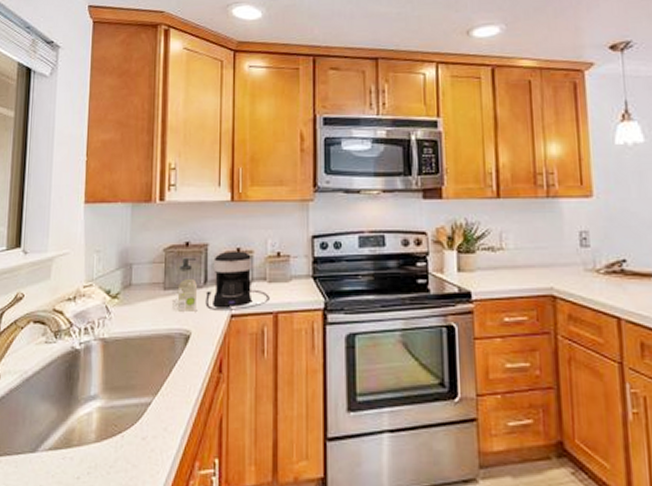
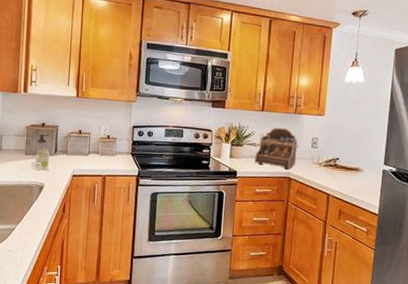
coffee maker: present [205,251,270,310] -> none [55,132,101,172]
spice rack: none [495,220,561,283] -> present [254,127,299,169]

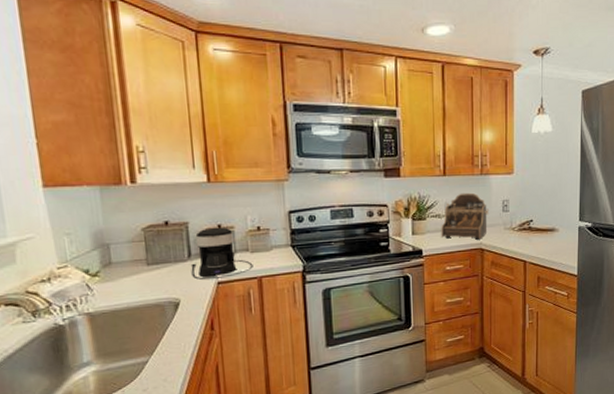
soap dispenser: present [30,133,50,171] -> none [155,235,183,284]
coffee maker: none [55,132,101,172] -> present [190,227,253,280]

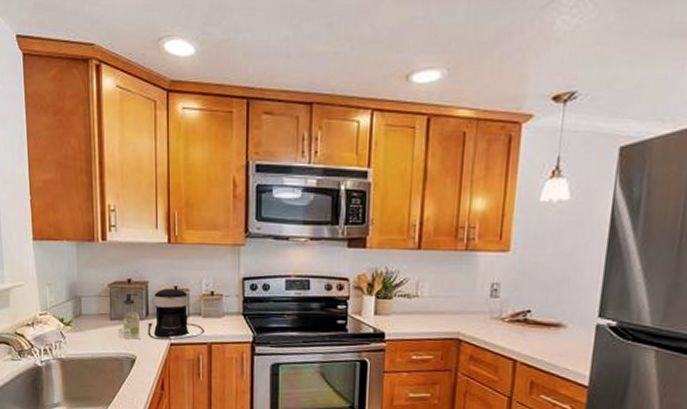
soap dispenser: none [155,235,183,284] -> present [117,292,140,340]
spice rack: present [441,192,489,240] -> none [409,271,472,328]

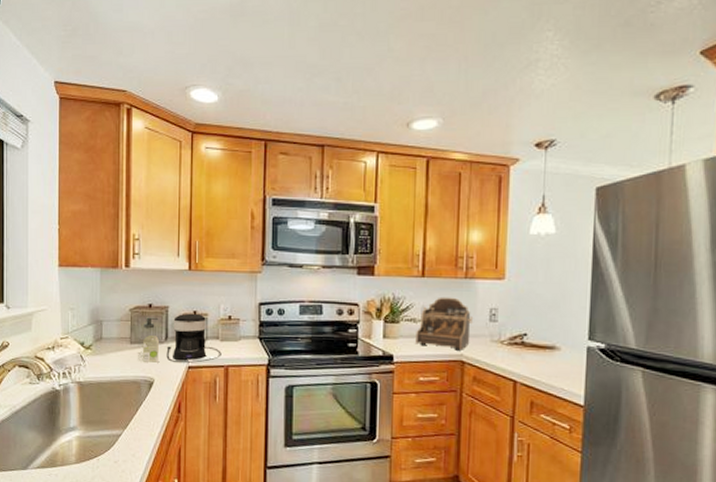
spice rack: none [409,271,472,328] -> present [415,297,473,350]

